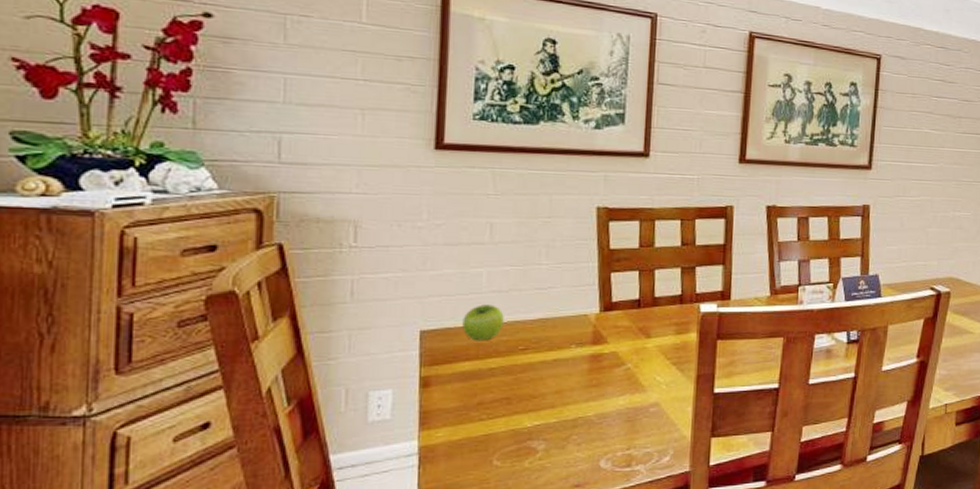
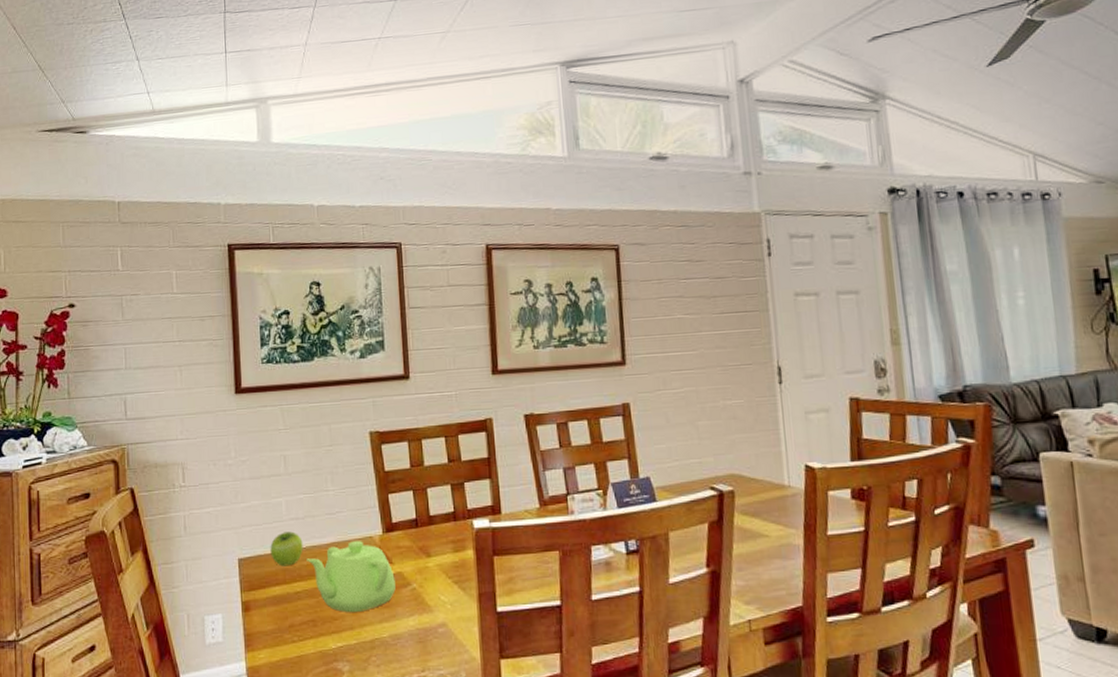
teapot: none [506,318,608,391] -> present [306,541,396,613]

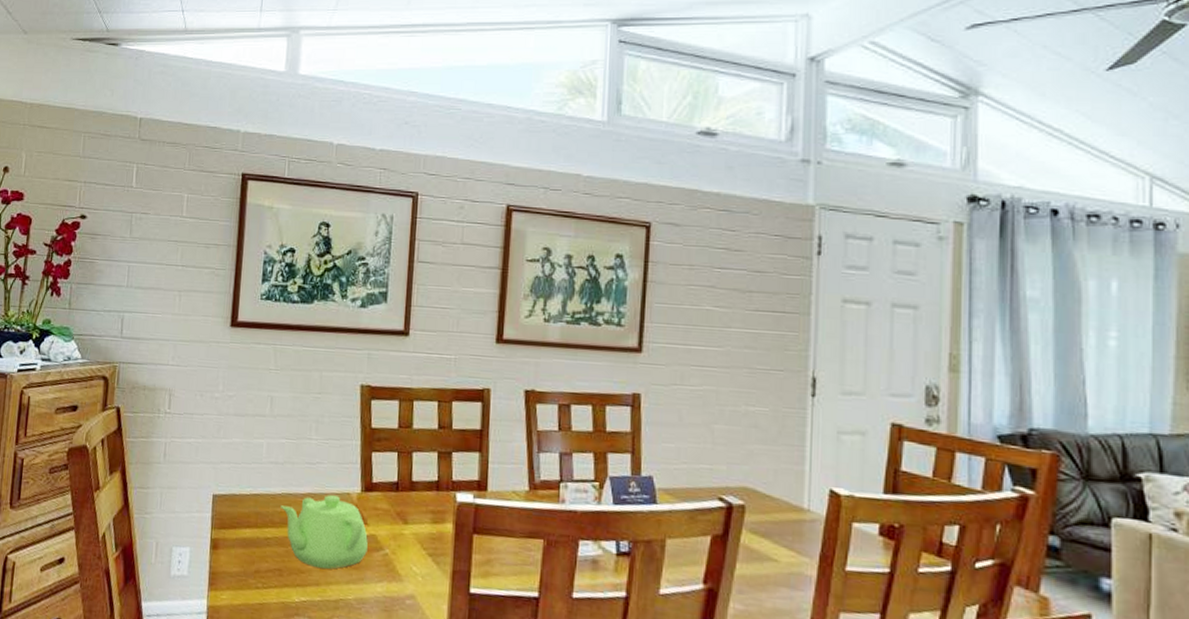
fruit: present [270,531,303,567] -> none [245,474,279,511]

